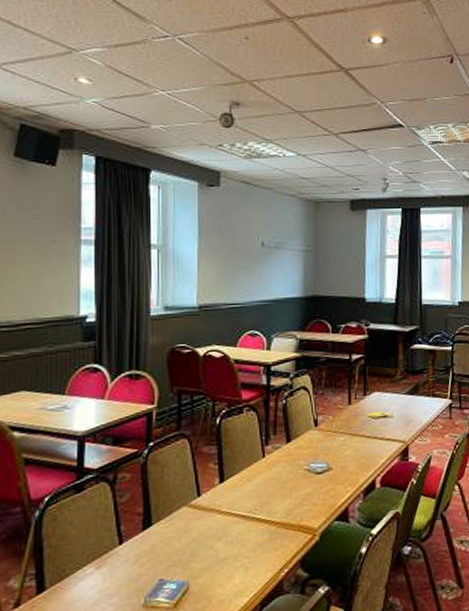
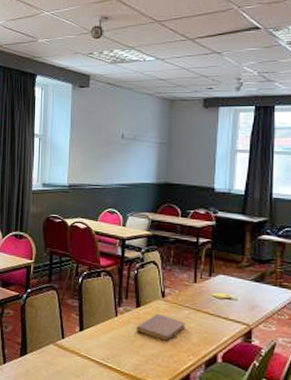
notebook: none [287,446,342,477] -> present [136,314,186,342]

